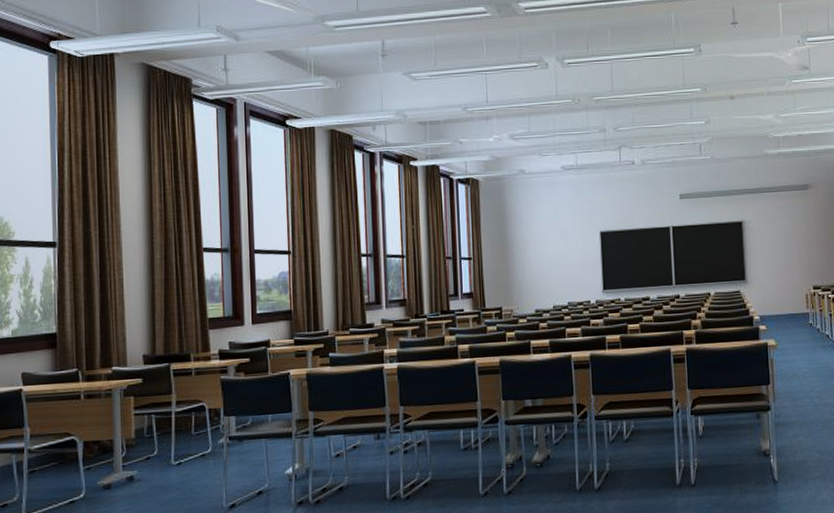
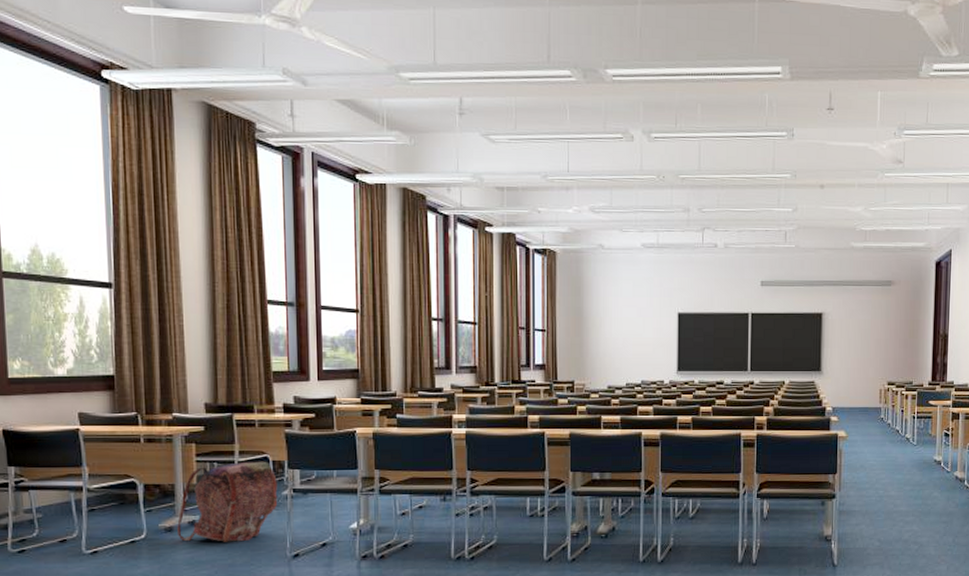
backpack: none [115,410,214,499] -> present [177,461,278,542]

